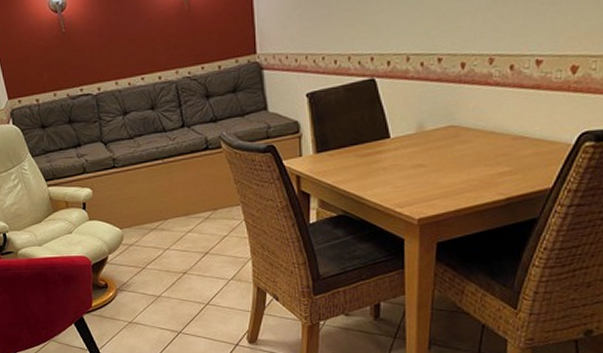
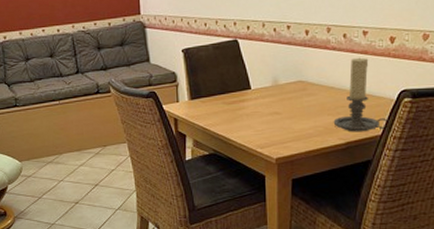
candle holder: none [491,93,564,186] -> present [333,57,390,132]

